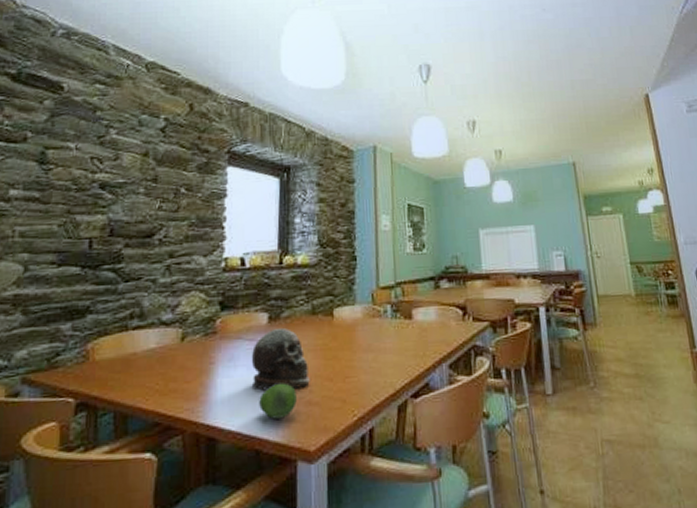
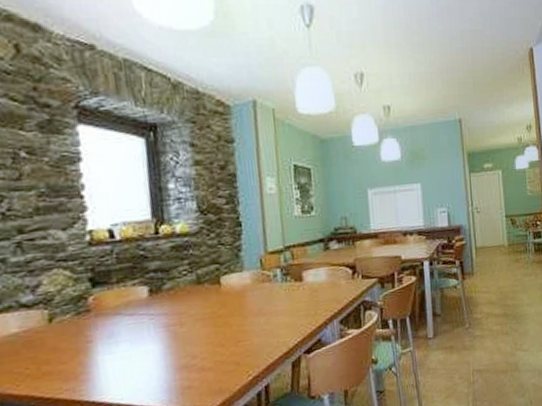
decorative egg: present [251,328,310,391] -> none [133,300,201,363]
fruit: present [259,383,297,419] -> none [147,353,189,388]

